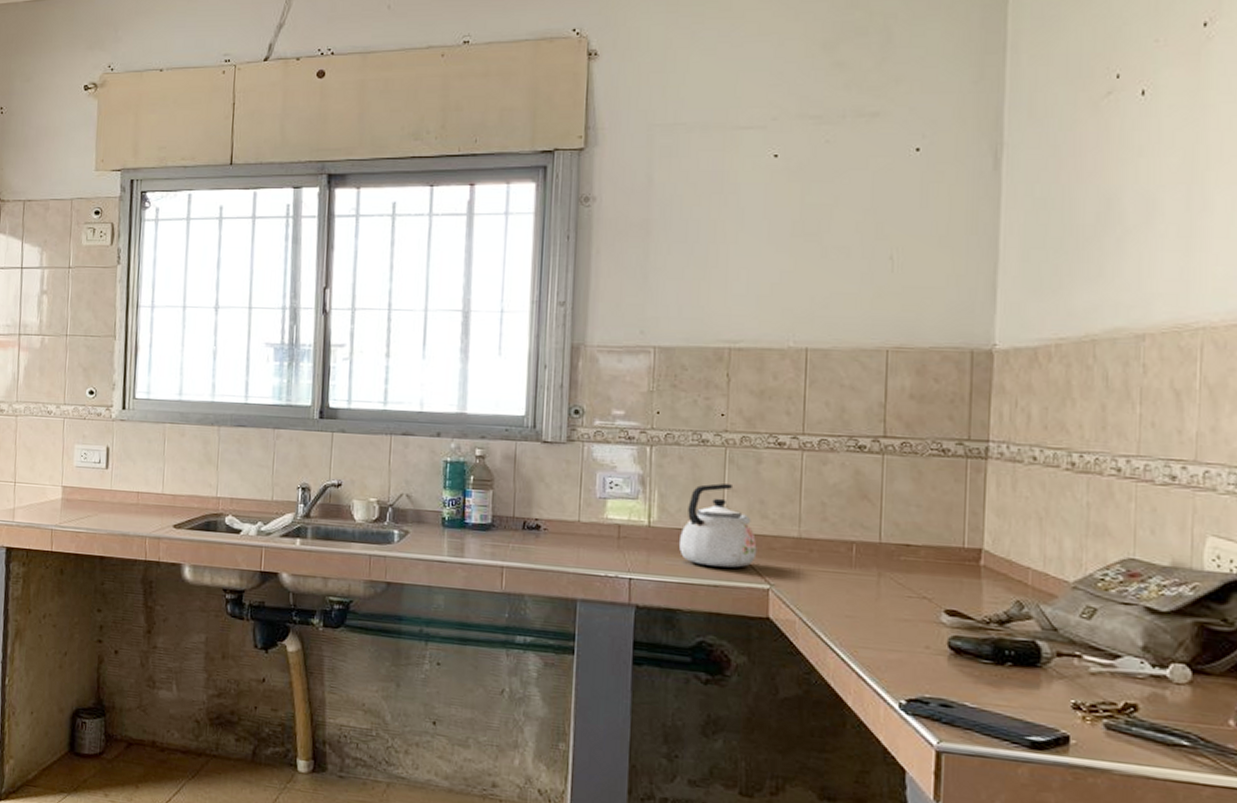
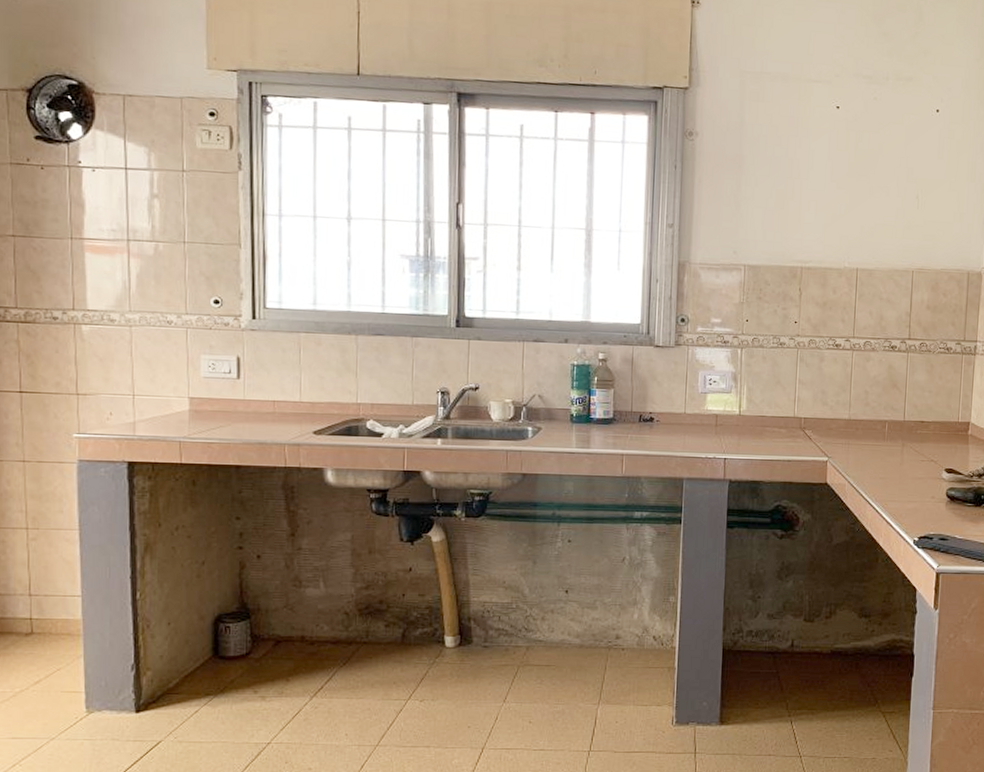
kettle: present [679,483,757,568] -> none [762,378,820,446]

